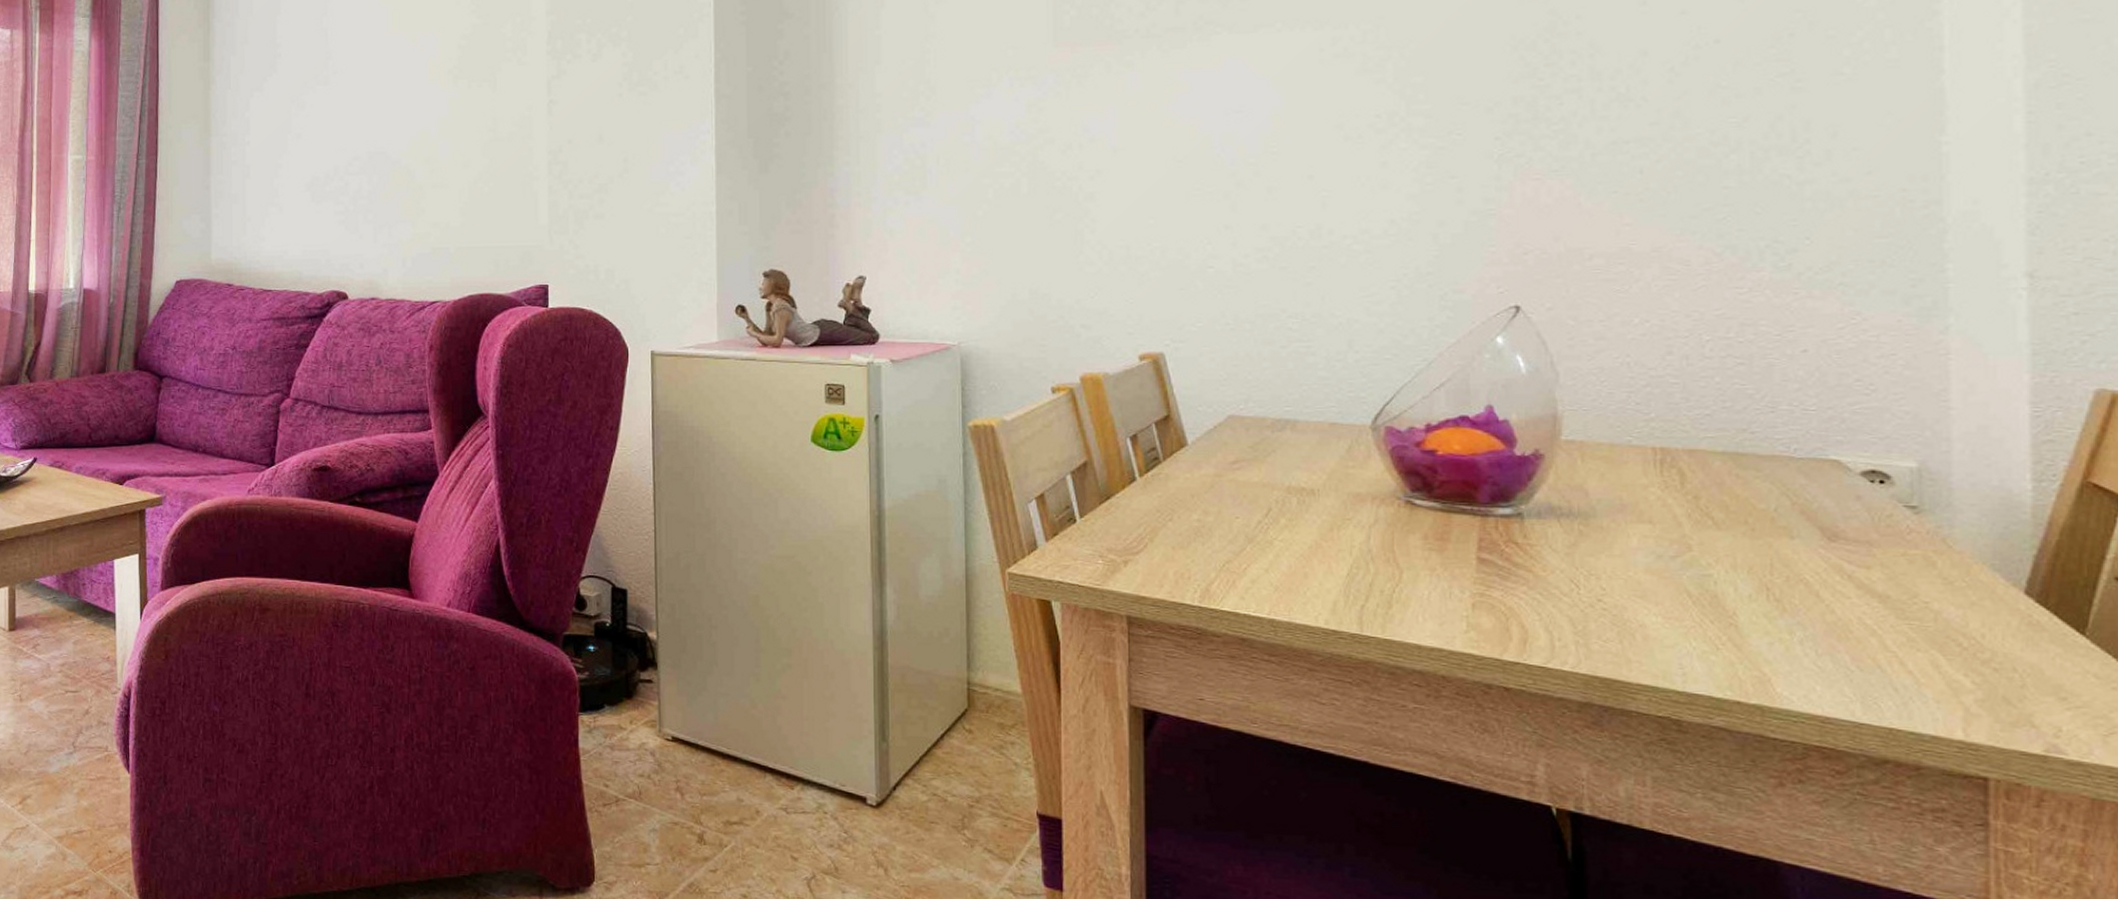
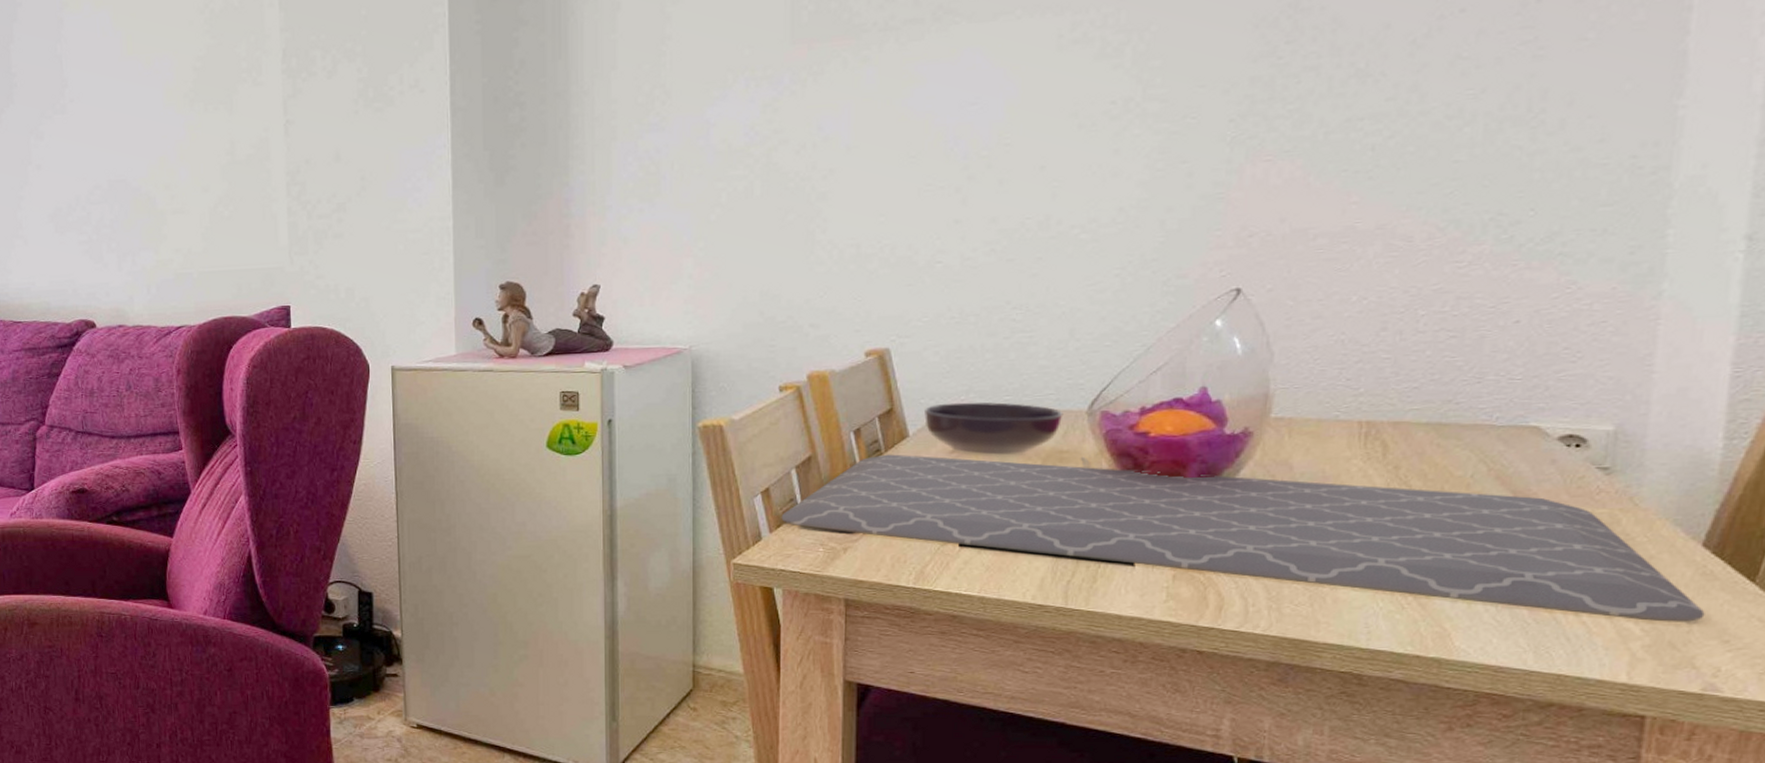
placemat: none [1057,463,2037,676] -> present [781,454,1705,622]
bowl: none [1203,411,1347,472] -> present [924,402,1064,459]

